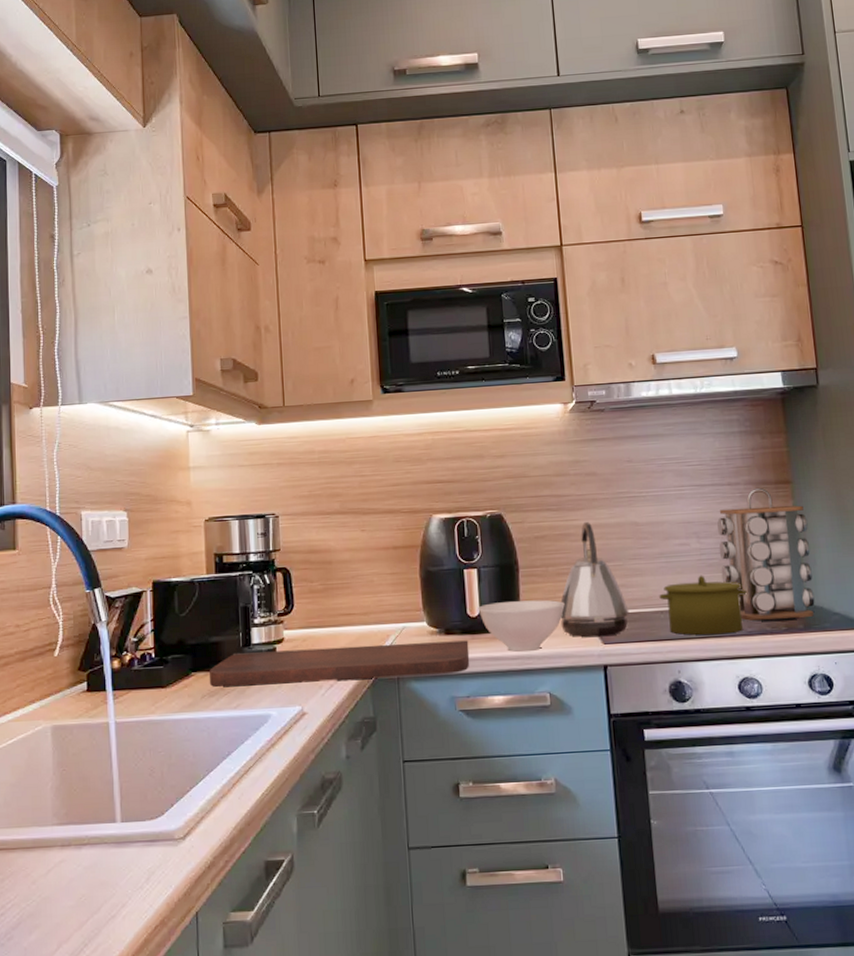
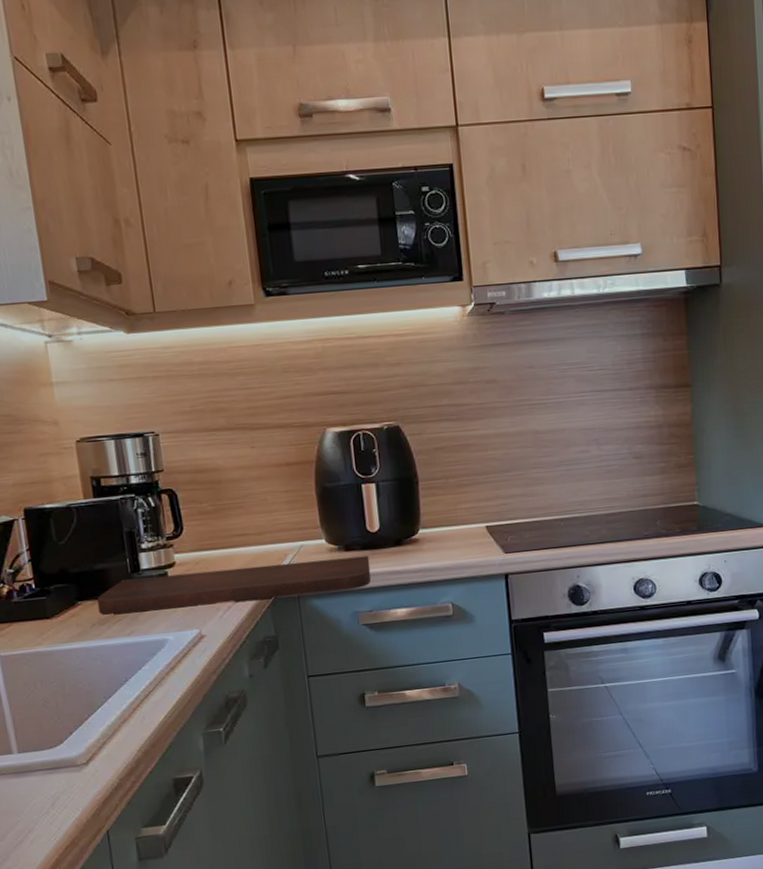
bowl: present [478,599,565,653] -> none [377,512,466,566]
kettle: present [560,522,629,638] -> none [461,432,530,548]
cooking pot: present [659,575,748,635] -> none [559,481,645,541]
spice rack: present [716,487,815,622] -> none [616,392,709,525]

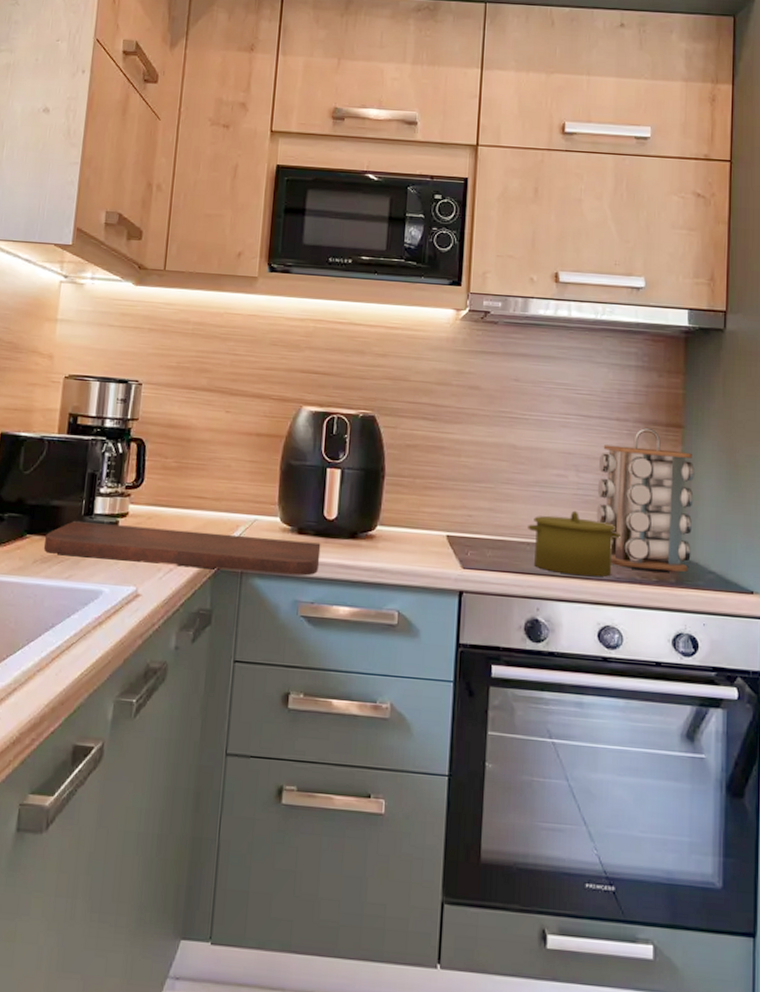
cooking pot: none [559,481,645,541] -> present [528,510,622,577]
spice rack: none [616,392,709,525] -> present [596,427,695,573]

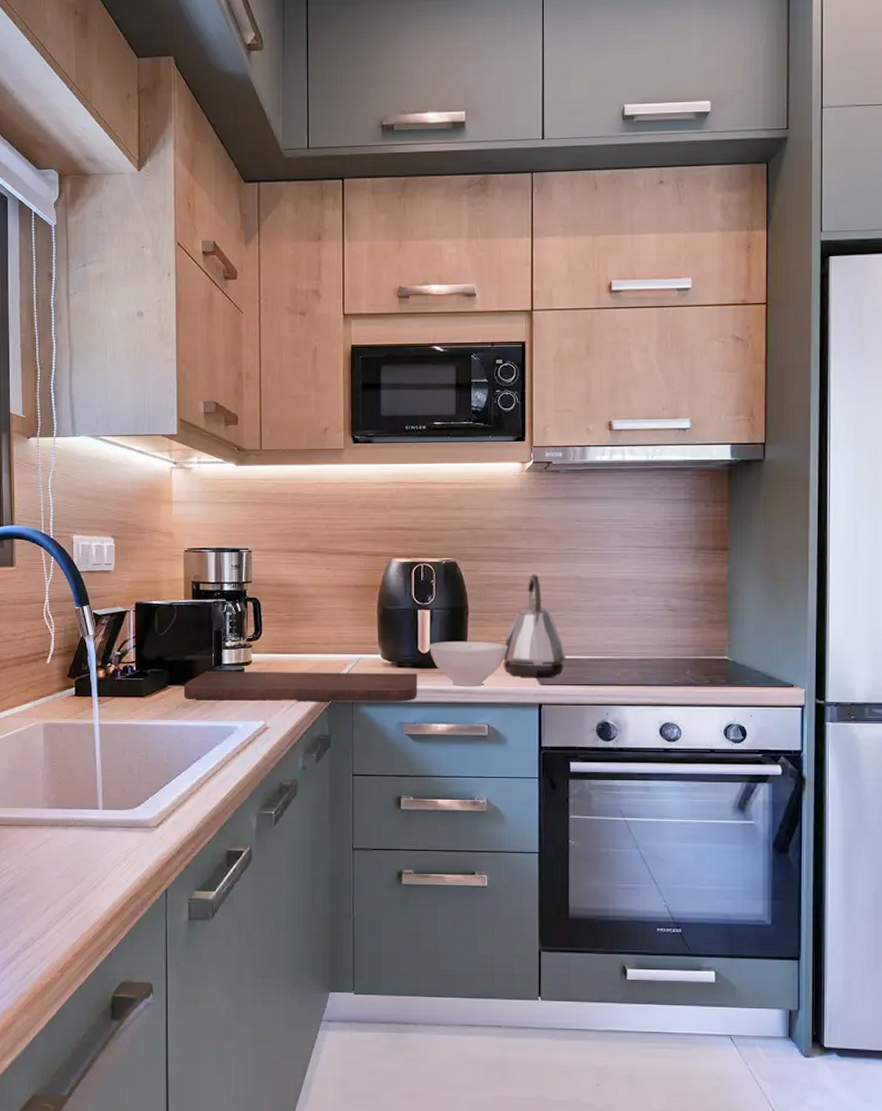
bowl: none [336,507,427,566] -> present [428,642,508,688]
kettle: none [420,437,494,561] -> present [503,574,566,678]
cooking pot: present [528,510,622,577] -> none [595,629,677,683]
spice rack: present [596,427,695,573] -> none [654,552,740,675]

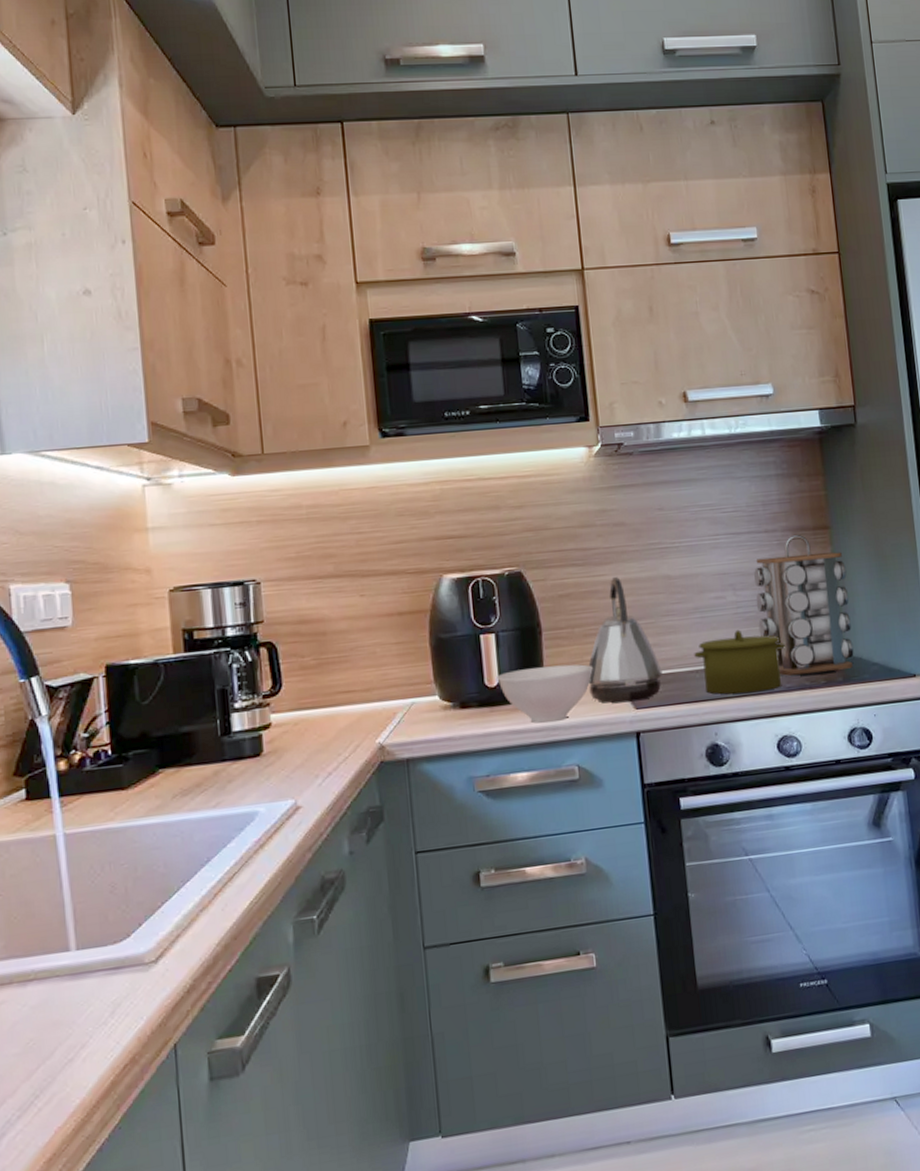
cutting board: present [183,670,418,702] -> none [180,713,489,784]
cooking pot: none [595,629,677,683] -> present [694,629,786,695]
spice rack: none [654,552,740,675] -> present [753,534,854,676]

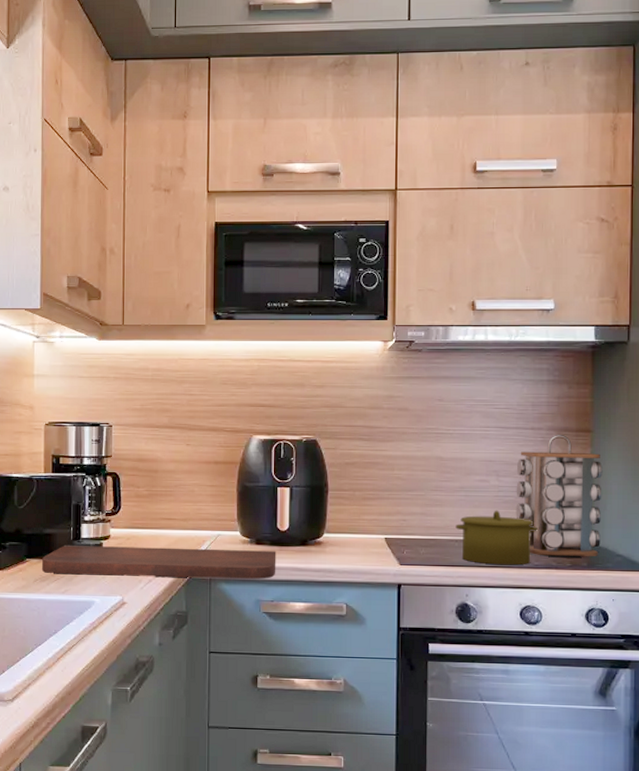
cutting board: none [180,713,489,784] -> present [41,544,277,580]
bowl: present [497,664,593,724] -> none [287,520,367,566]
kettle: present [588,577,663,703] -> none [362,453,426,558]

